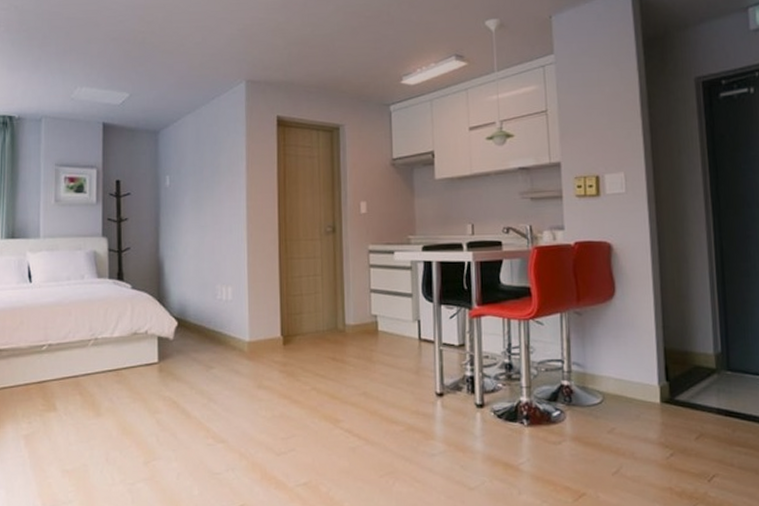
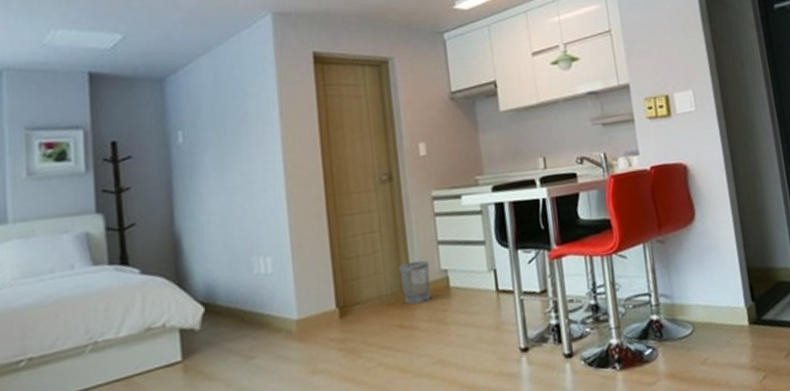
wastebasket: none [336,304,362,342] -> present [399,260,431,305]

